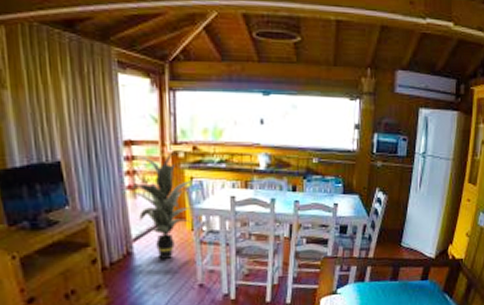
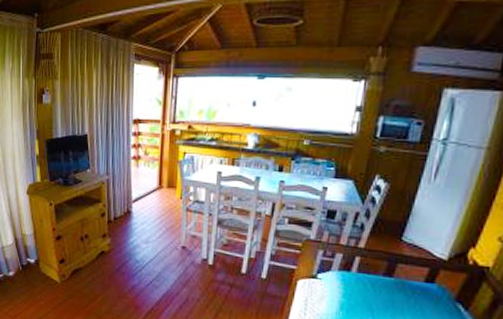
indoor plant: present [129,152,201,259] -> none [134,130,192,220]

